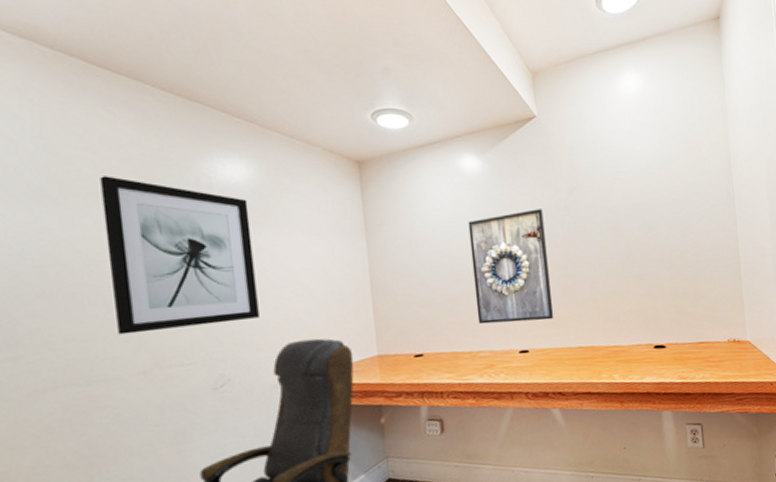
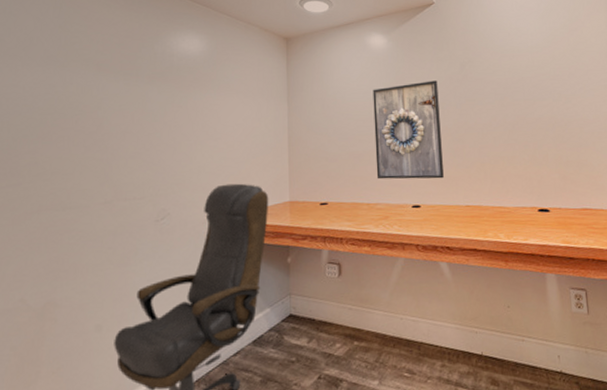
wall art: present [100,176,259,335] -> none [91,46,198,171]

